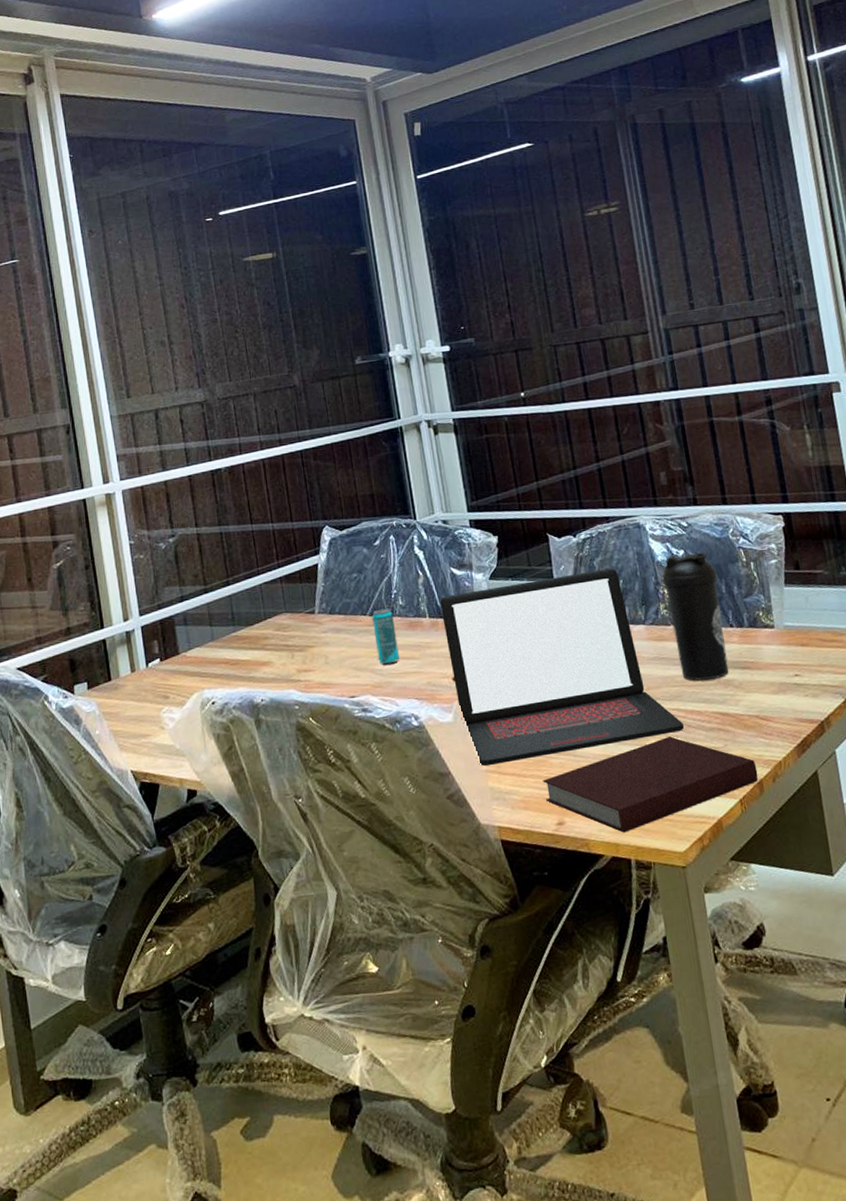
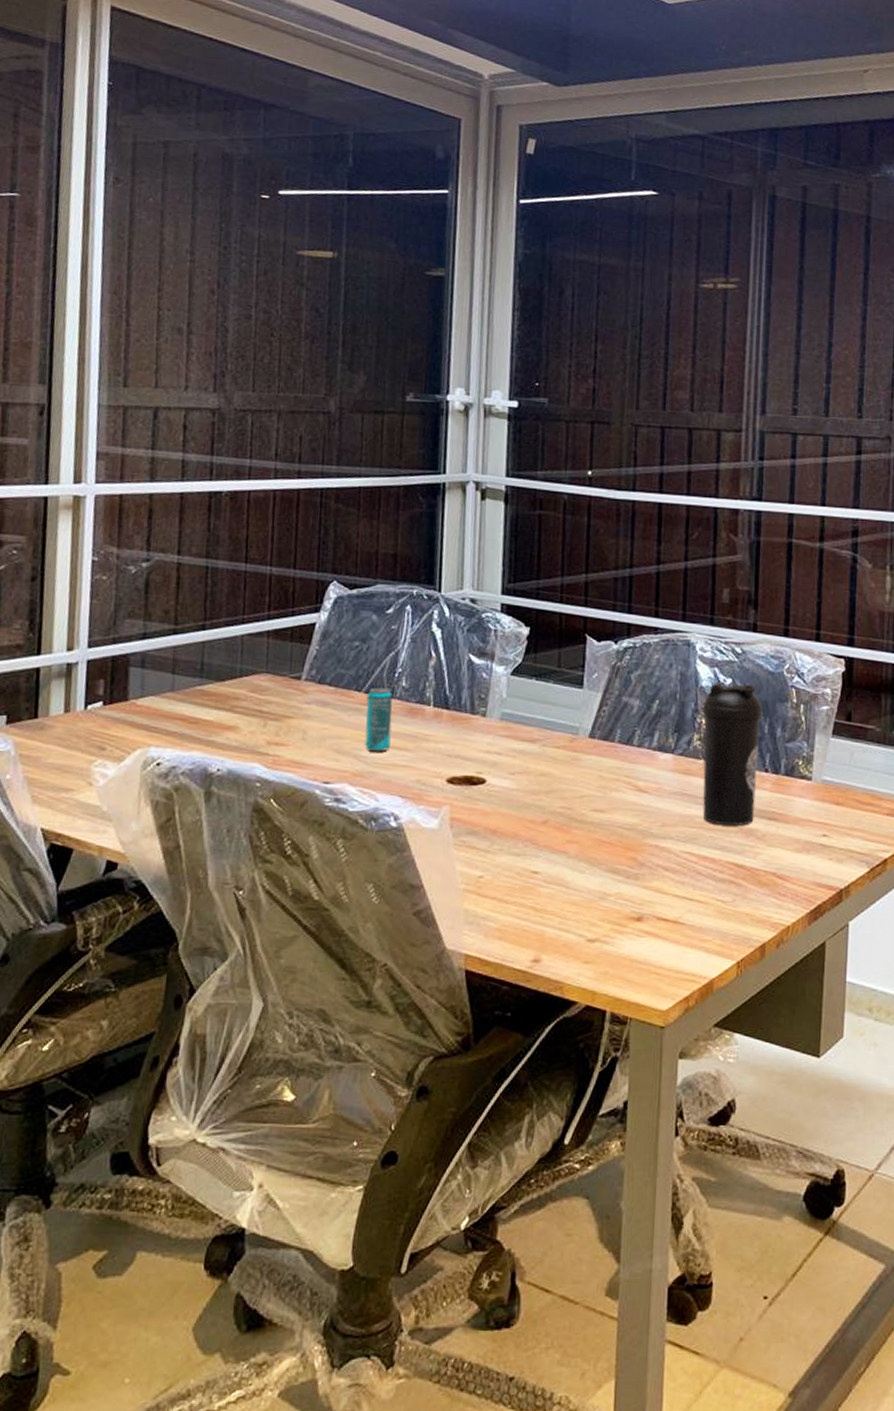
laptop: present [440,568,684,766] -> none [447,684,693,884]
notebook: present [542,736,759,833] -> none [524,882,763,981]

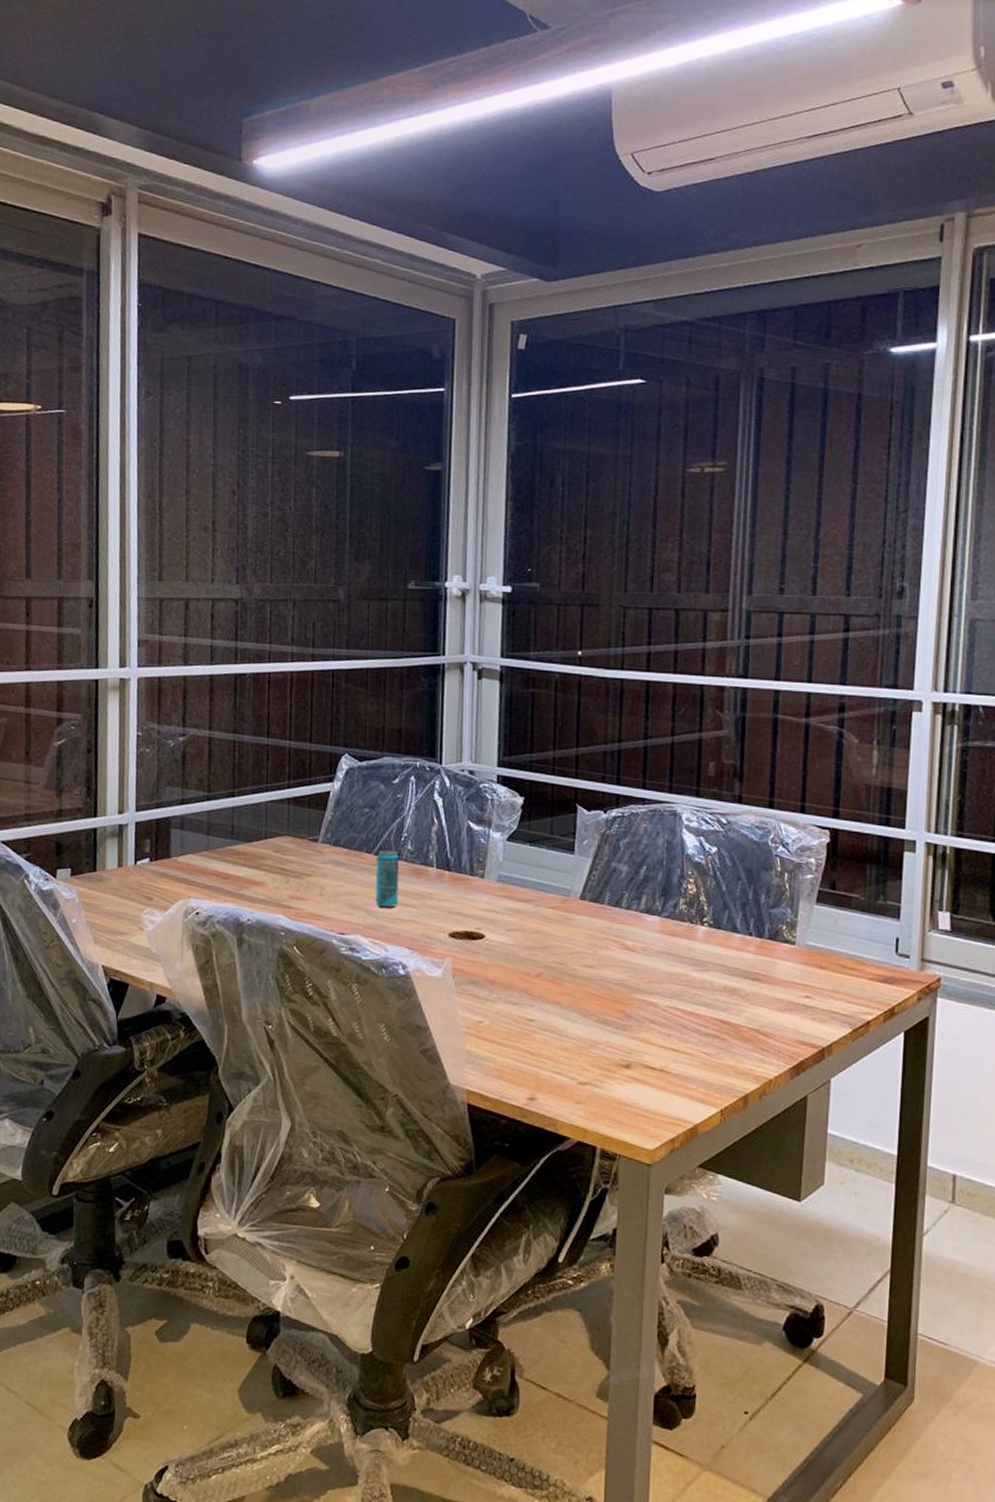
water bottle: present [702,682,763,825] -> none [688,850,748,985]

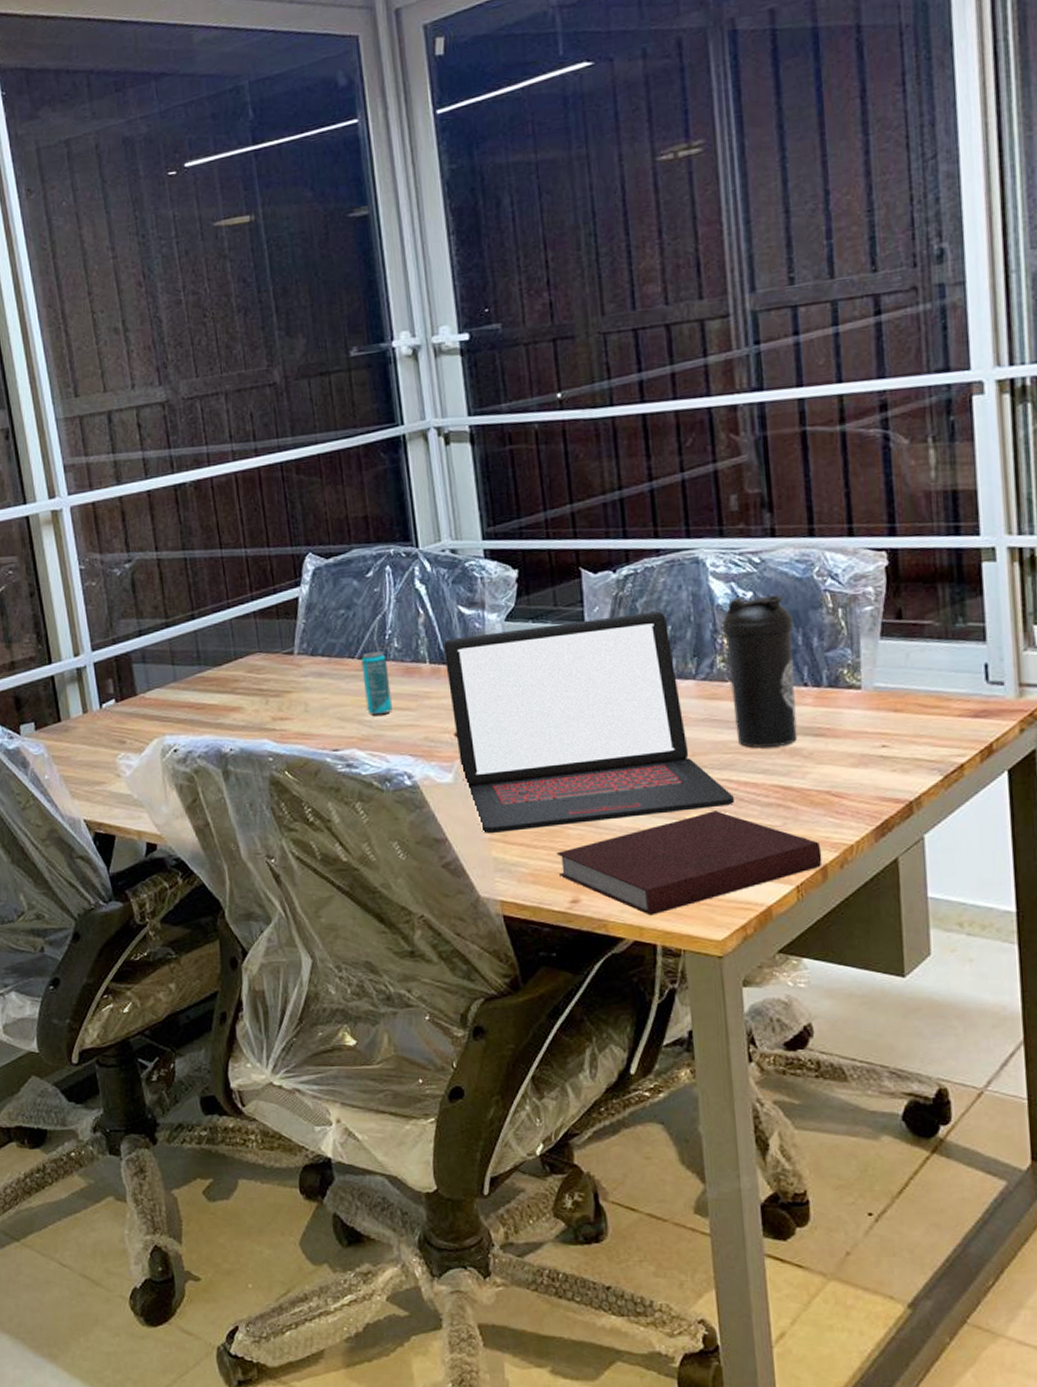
laptop: none [449,848,679,1031] -> present [444,611,734,833]
notebook: none [520,1034,746,1120] -> present [556,811,823,916]
water bottle: none [688,850,748,985] -> present [722,595,798,748]

